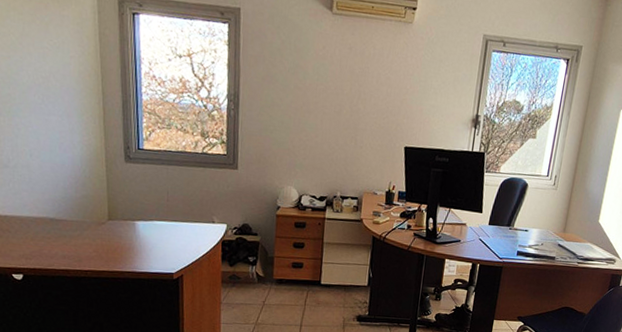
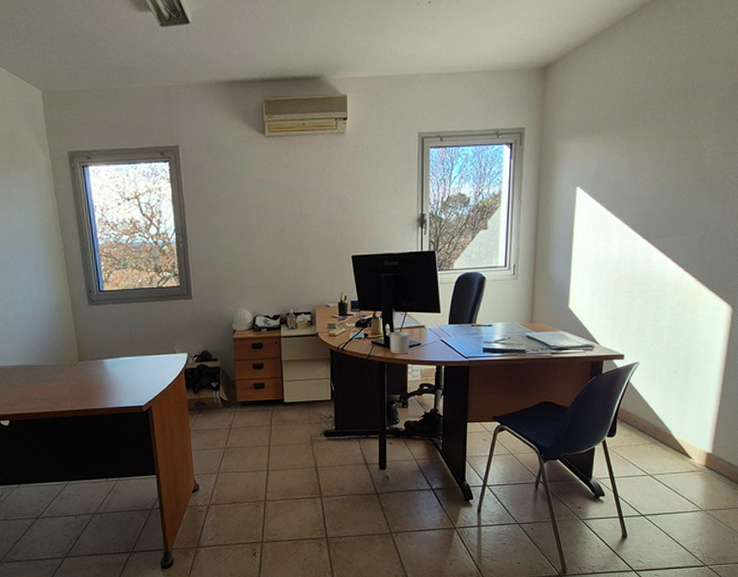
mug: none [430,226,451,249] -> present [390,331,410,354]

